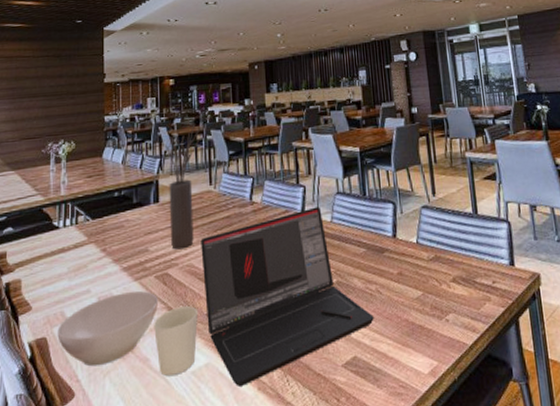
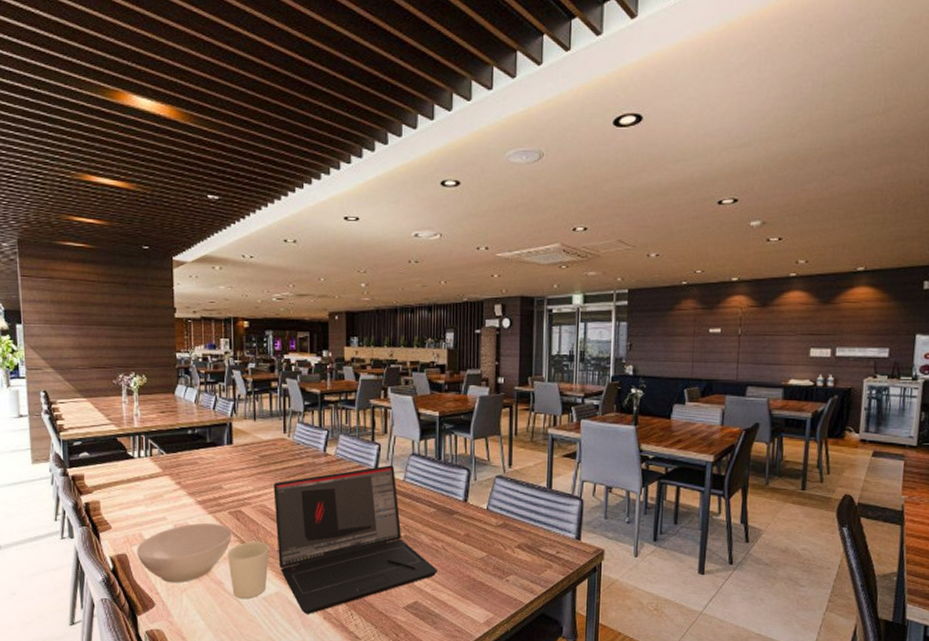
vase: present [165,124,200,250] -> none [239,371,275,490]

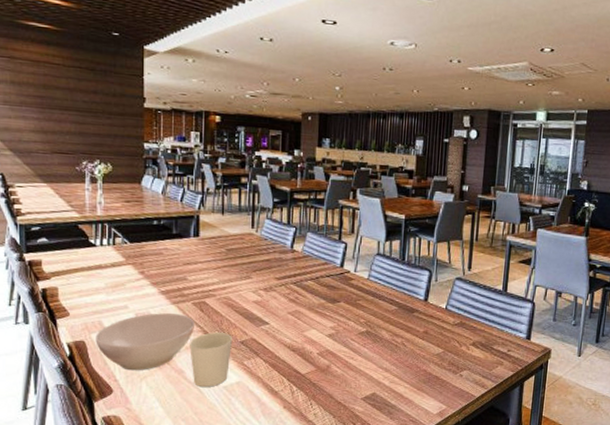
laptop: present [273,465,437,614] -> none [239,263,396,403]

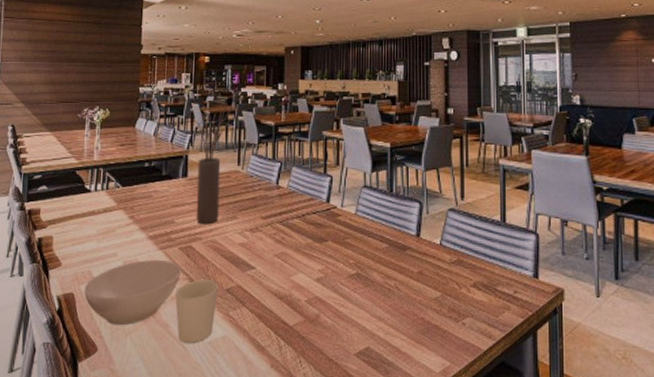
vase: none [208,166,245,283] -> present [196,103,232,225]

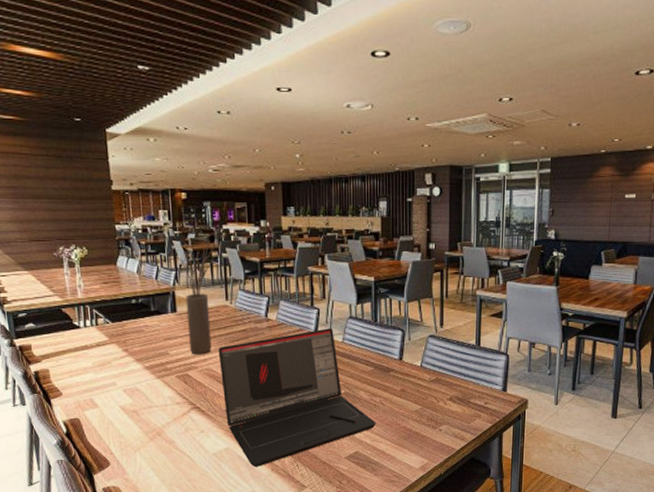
bowl: present [84,260,182,326] -> none [88,388,181,444]
dixie cup: present [175,280,219,344] -> none [177,403,218,456]
laptop: none [225,198,390,361] -> present [218,328,376,467]

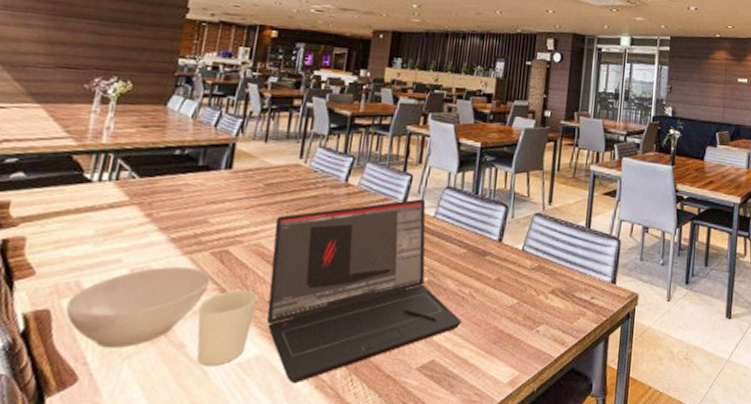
bowl: none [88,388,181,444] -> present [65,267,211,348]
dixie cup: none [177,403,218,456] -> present [196,290,259,367]
vase: present [180,241,215,355] -> none [238,86,299,226]

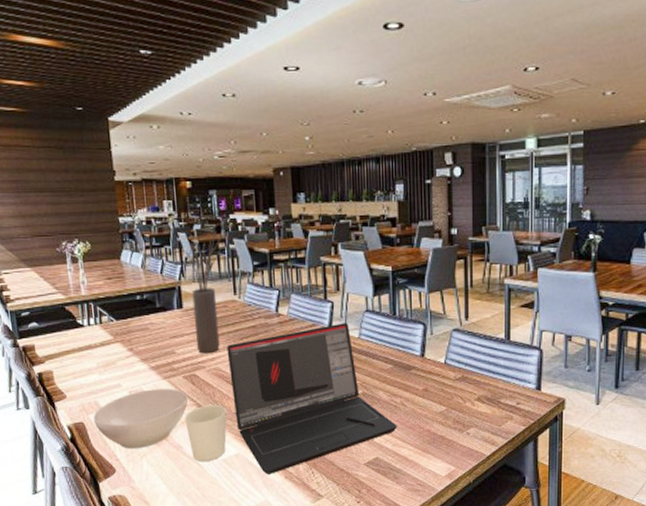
vase: none [238,86,299,226] -> present [186,231,222,354]

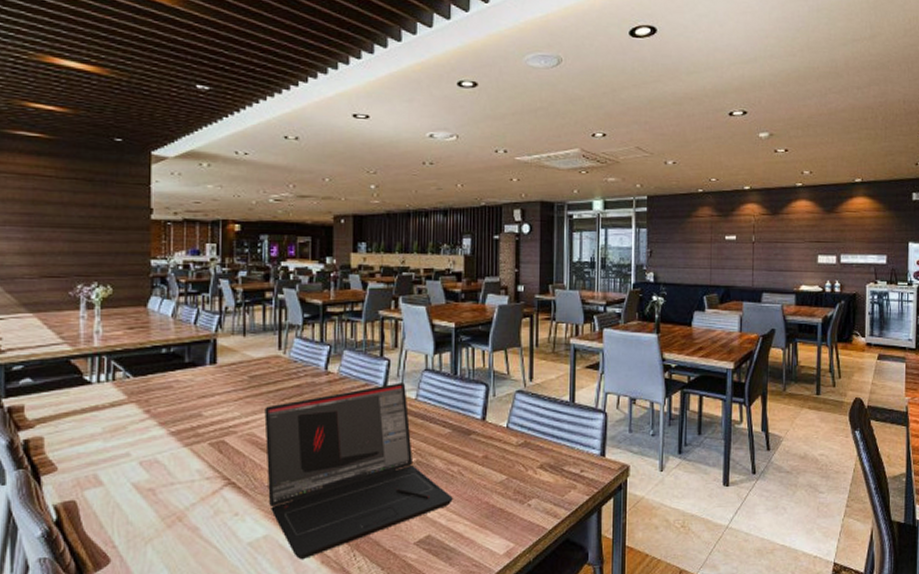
bowl: present [93,389,189,449] -> none [89,458,213,533]
dixie cup: present [185,405,227,462] -> none [206,477,259,547]
vase: present [186,231,222,354] -> none [227,279,270,417]

